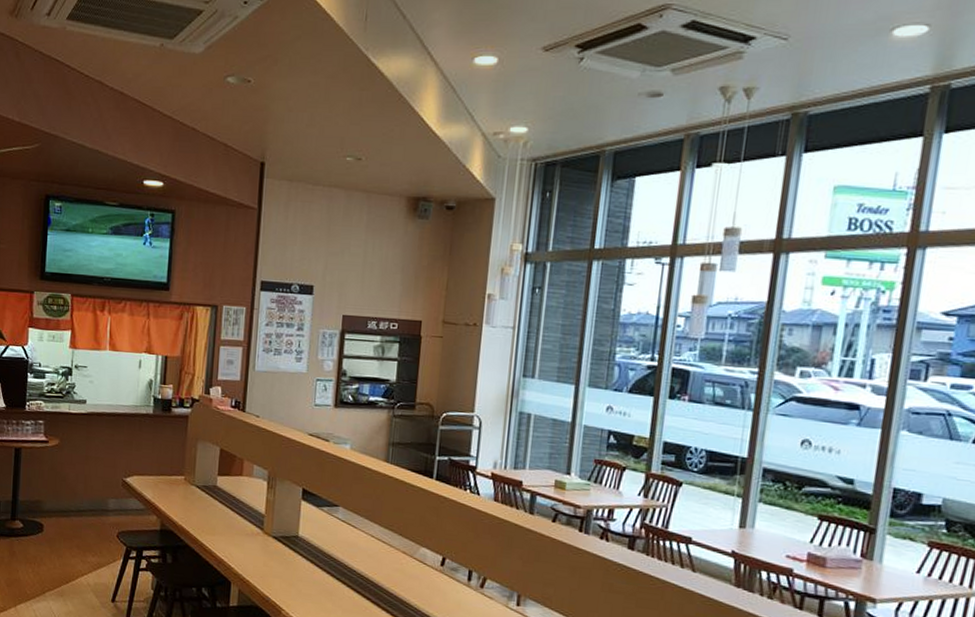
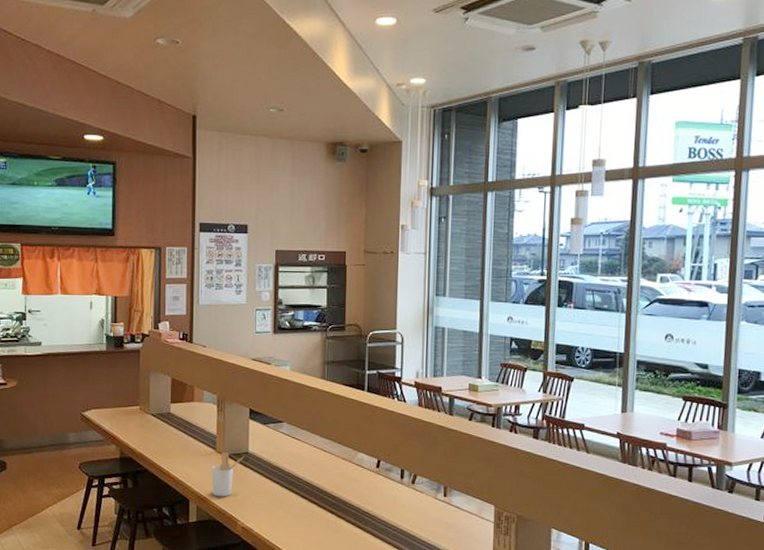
utensil holder: none [256,533,294,583] -> present [211,452,245,497]

